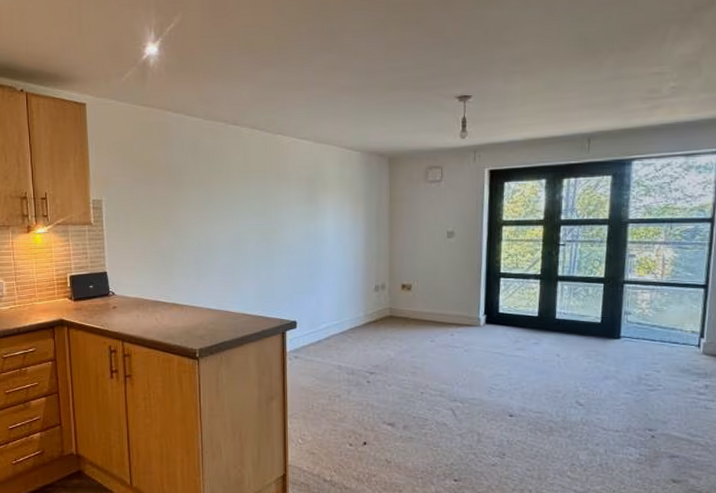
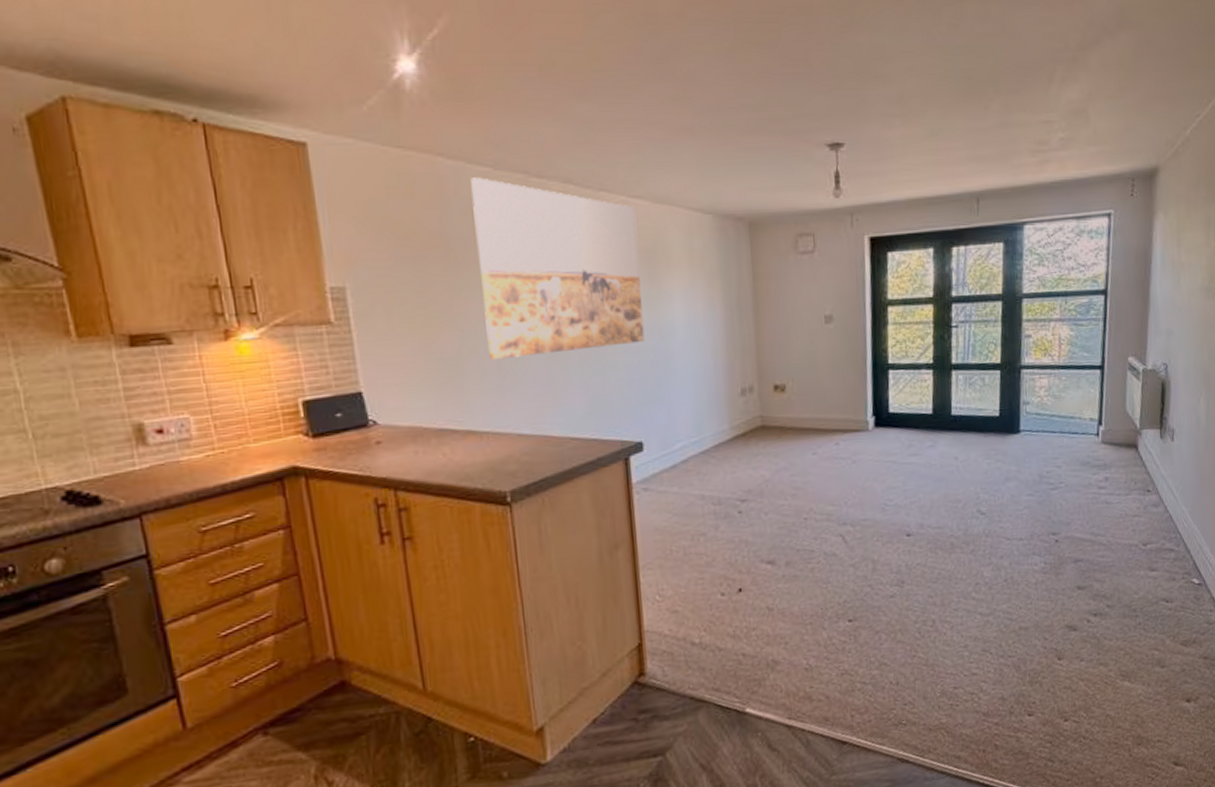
wall art: none [188,125,303,255] -> present [470,177,645,360]

